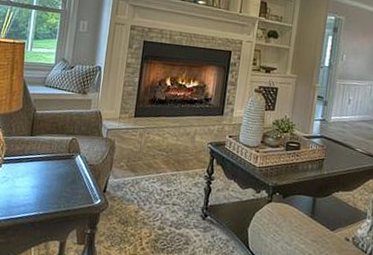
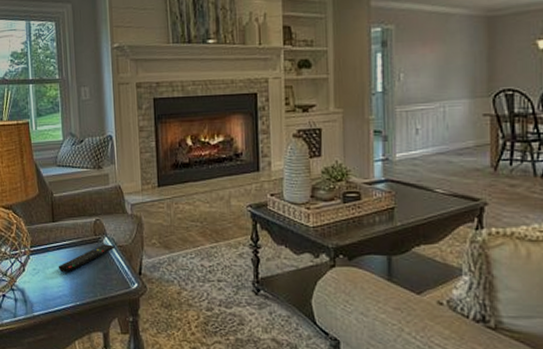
remote control: none [28,161,86,184] -> present [58,244,115,273]

